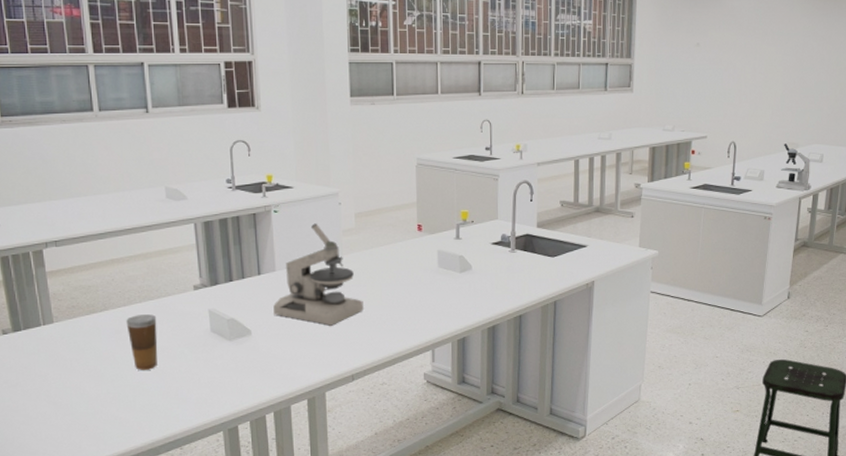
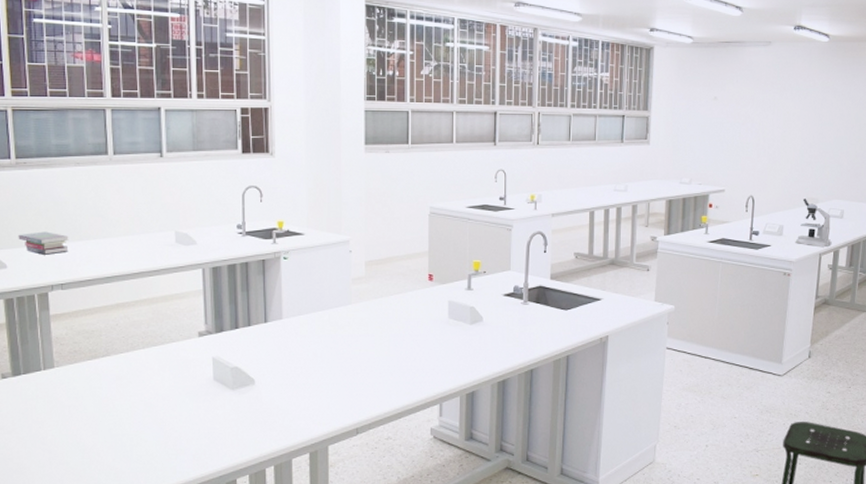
books: none [9,189,60,213] -> present [18,231,69,255]
beverage cup: present [126,314,158,370] -> none [128,361,159,419]
microscope: present [273,223,364,326] -> none [279,271,371,376]

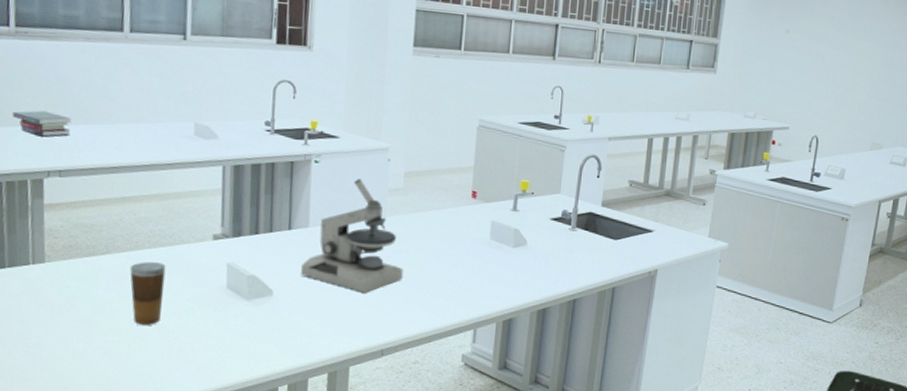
beverage cup: none [128,361,159,419] -> present [130,262,166,325]
microscope: none [279,271,371,376] -> present [301,179,403,293]
microscope: present [795,199,832,248] -> none [856,143,893,195]

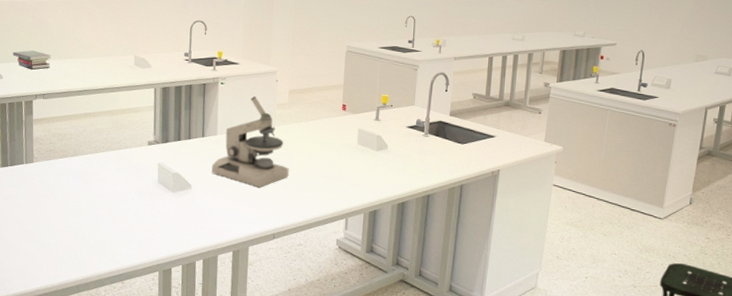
beverage cup: present [130,262,166,325] -> none [90,162,115,211]

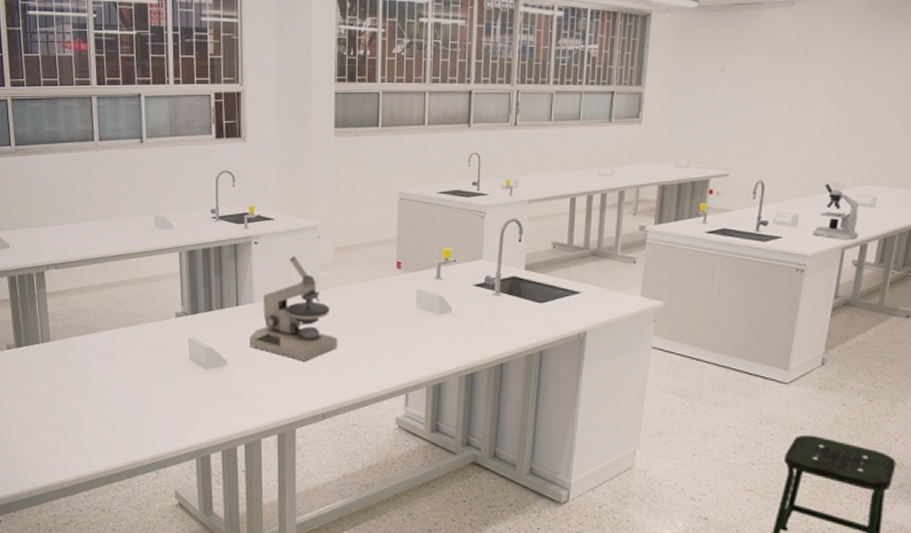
books: present [13,50,51,70] -> none [19,214,61,236]
microscope: none [682,55,719,102] -> present [812,184,859,241]

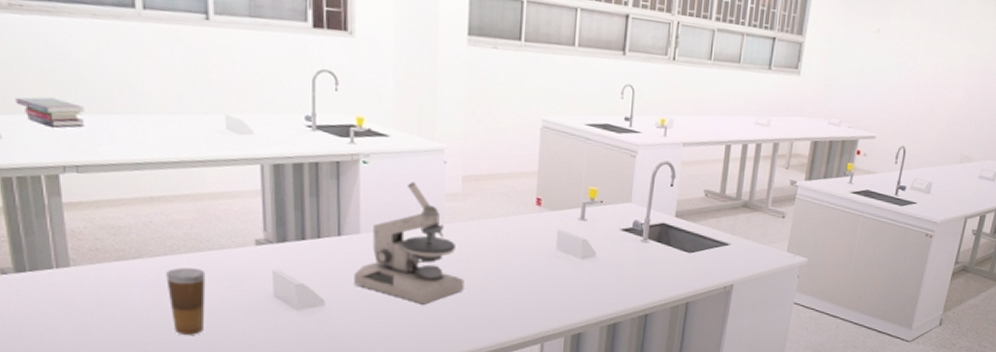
books: none [19,214,61,236] -> present [15,97,85,128]
beverage cup: none [113,338,141,393] -> present [166,267,206,335]
microscope: present [812,184,859,241] -> none [942,155,982,211]

